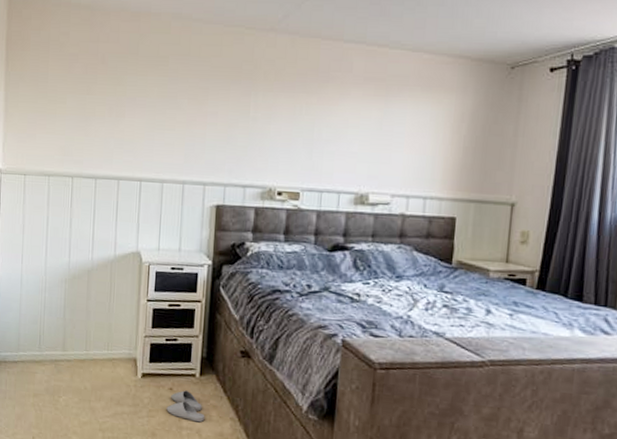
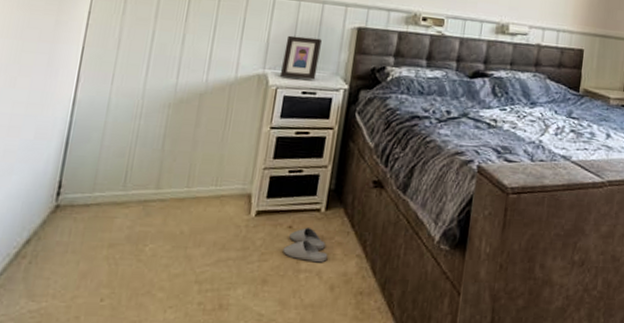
picture frame: none [150,215,184,256] -> present [279,35,322,80]

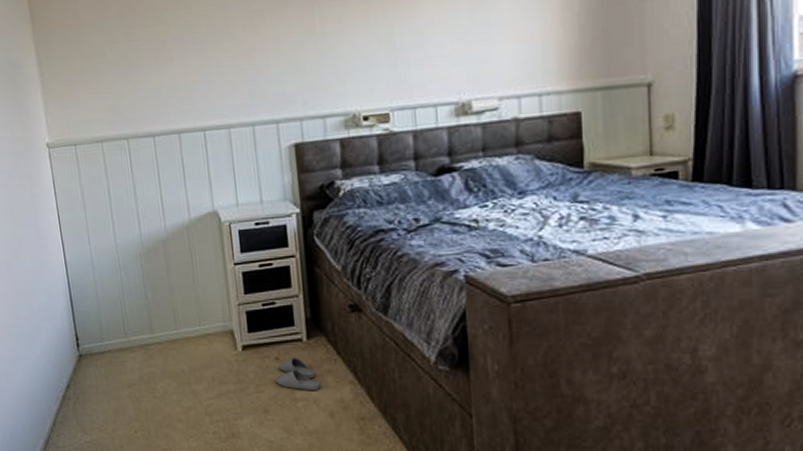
picture frame: present [279,35,322,80] -> none [226,164,265,211]

